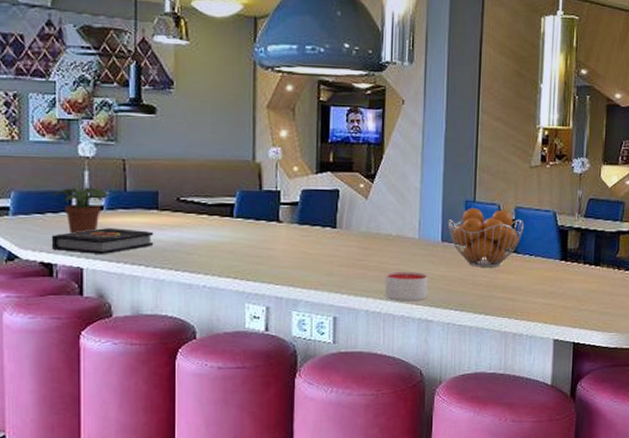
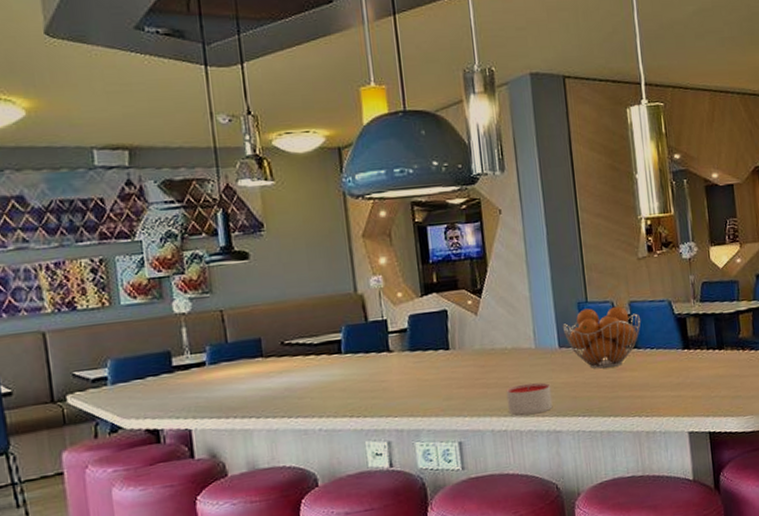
book: present [51,228,154,254] -> none [154,380,263,415]
potted plant: present [54,187,108,234] -> none [152,344,209,395]

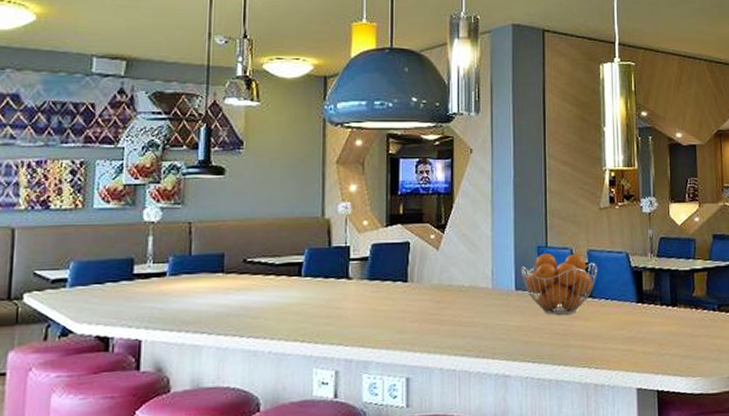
candle: present [506,382,553,416] -> none [459,323,504,356]

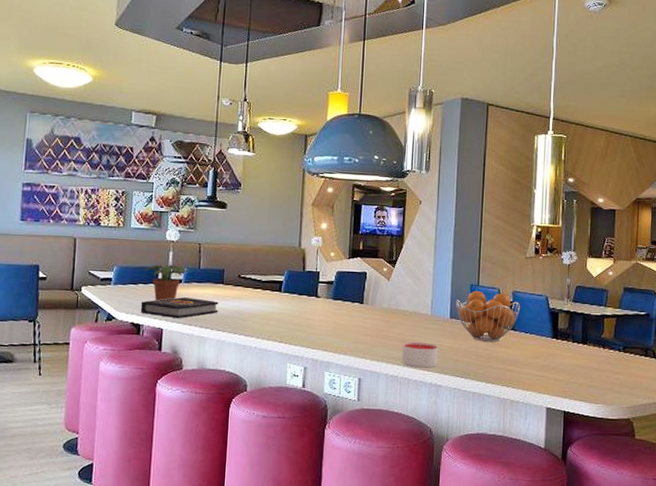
book: none [109,294,218,324] -> present [140,297,219,318]
potted plant: none [115,253,172,303] -> present [145,264,186,301]
candle: none [459,323,504,356] -> present [401,341,439,368]

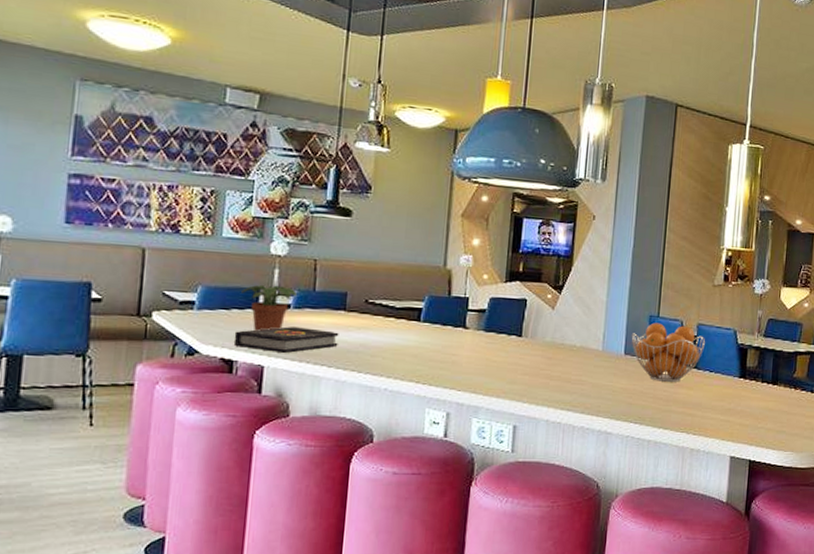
candle: present [401,341,439,368] -> none [565,382,610,413]

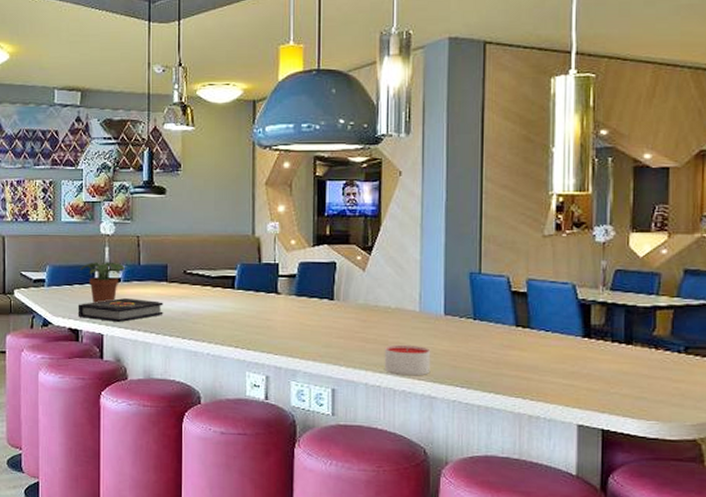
candle: none [565,382,610,413] -> present [384,344,431,376]
fruit basket: present [631,322,706,382] -> none [450,280,538,343]

